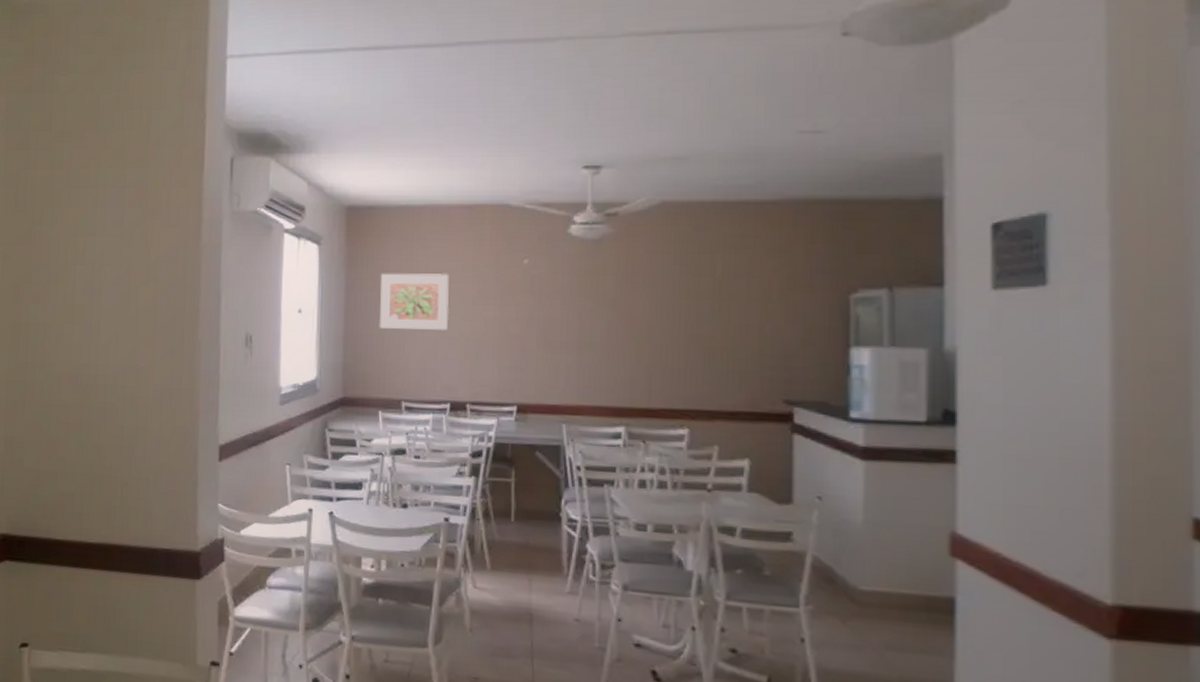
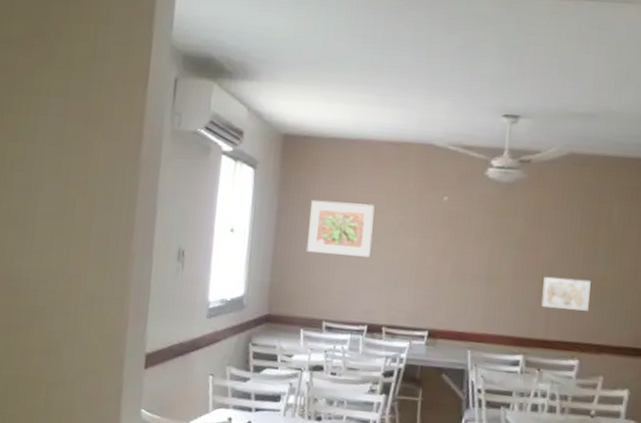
wall art: none [641,338,696,374] -> present [541,276,591,311]

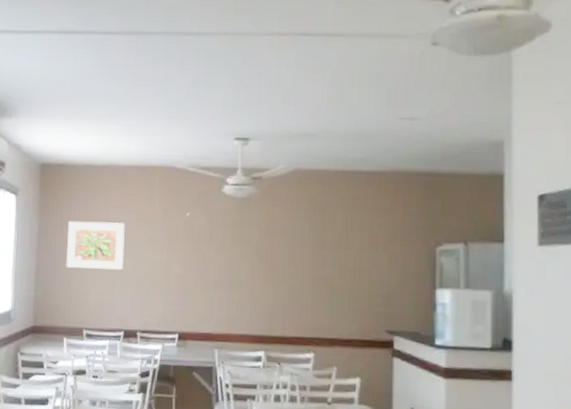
wall art: present [541,276,591,311] -> none [278,279,321,309]

